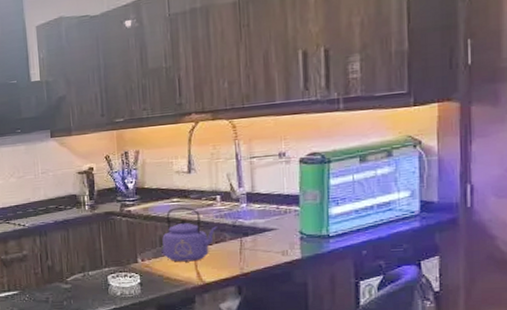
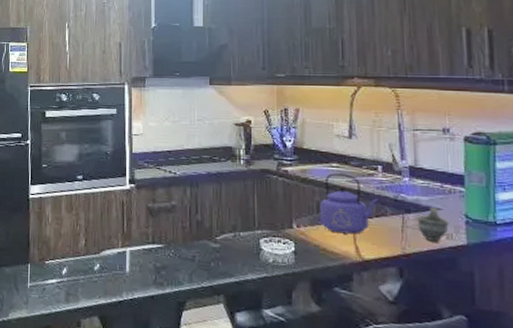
cup: none [254,228,285,259] -> present [417,207,449,241]

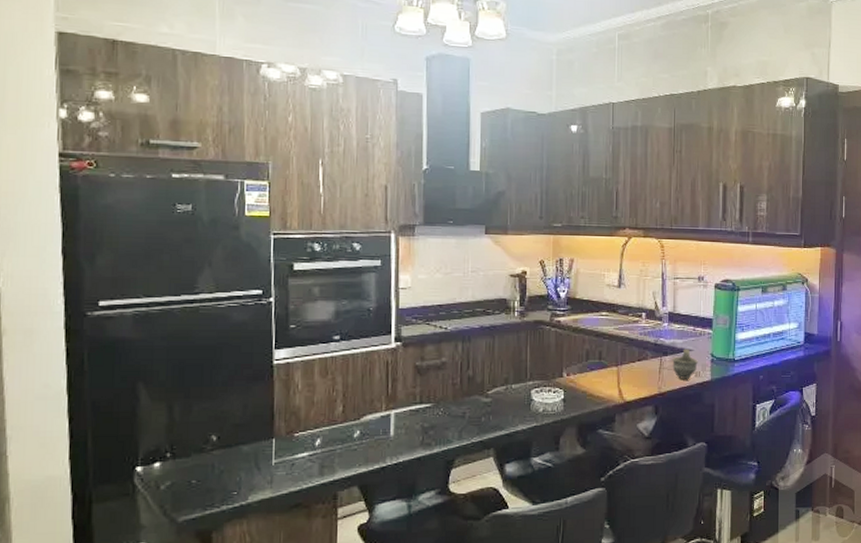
kettle: present [320,173,380,234] -> none [588,322,642,379]

